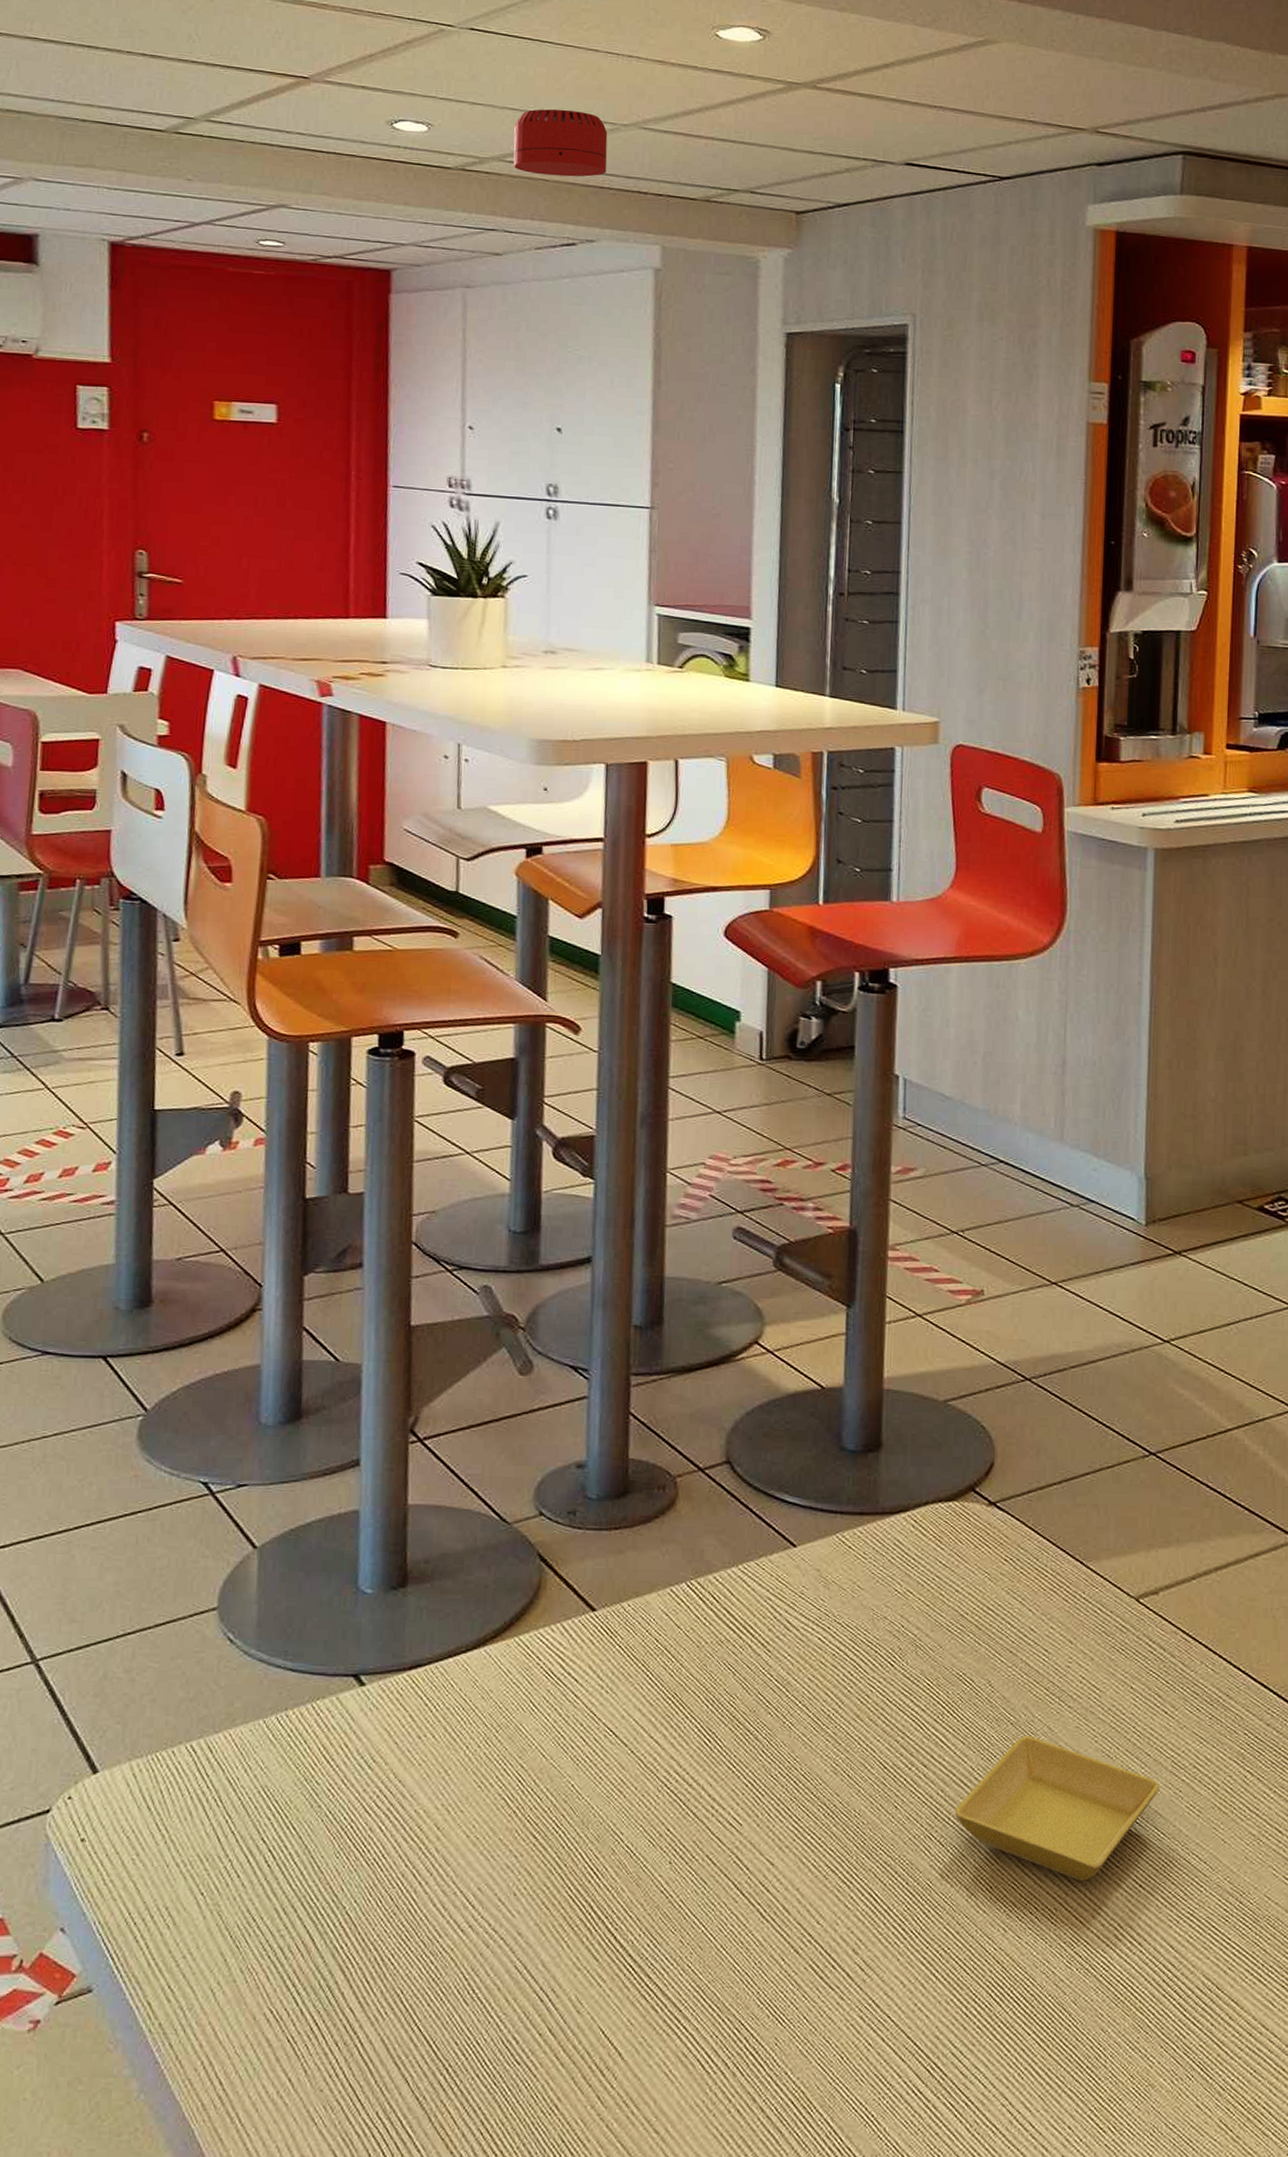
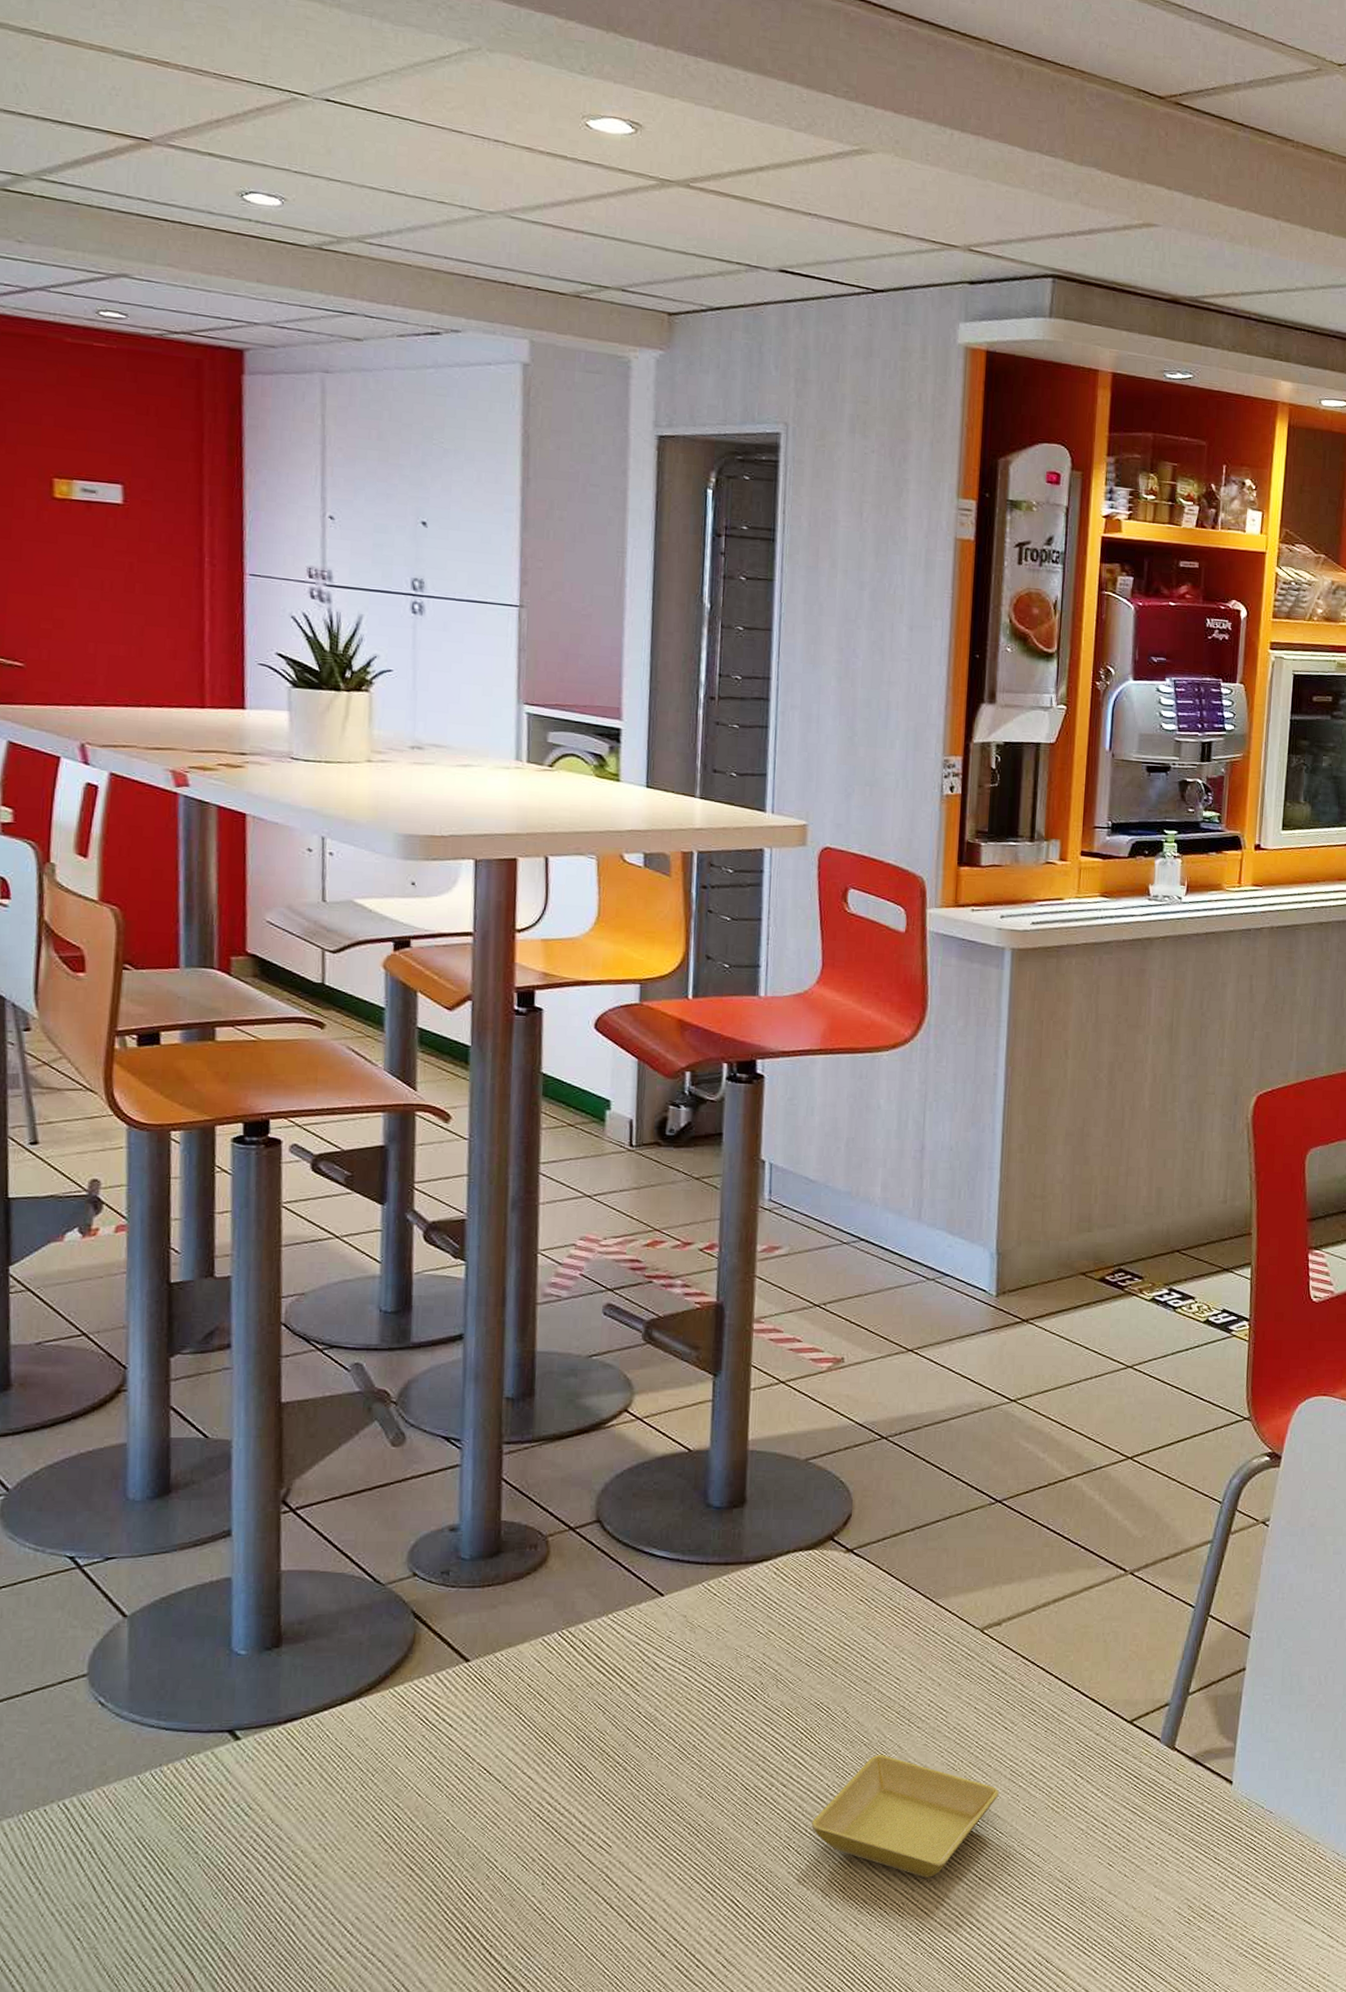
smoke detector: present [513,109,608,177] -> none [373,190,473,264]

